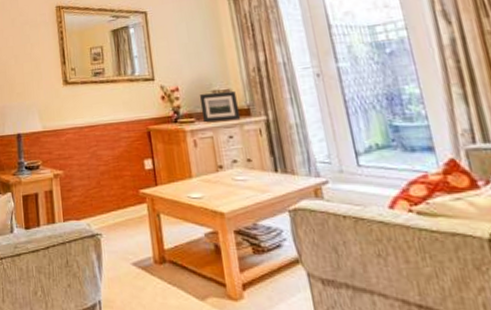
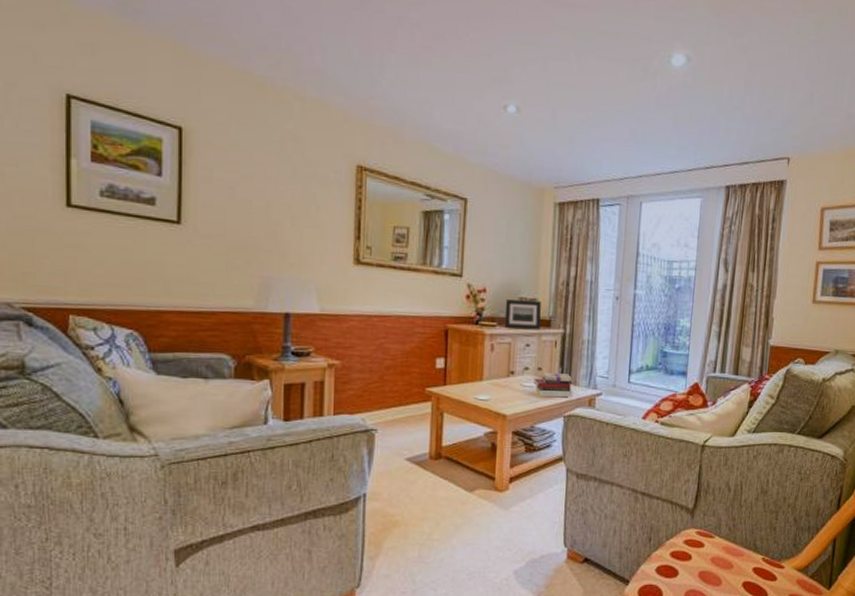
books: none [245,163,293,191] -> present [534,373,572,398]

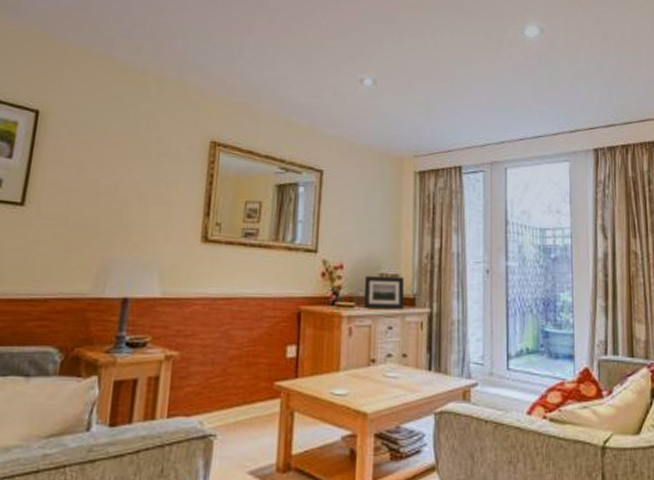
books: present [534,373,572,398] -> none [398,360,443,390]

